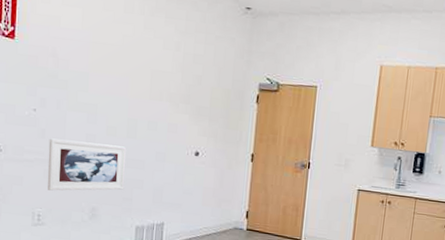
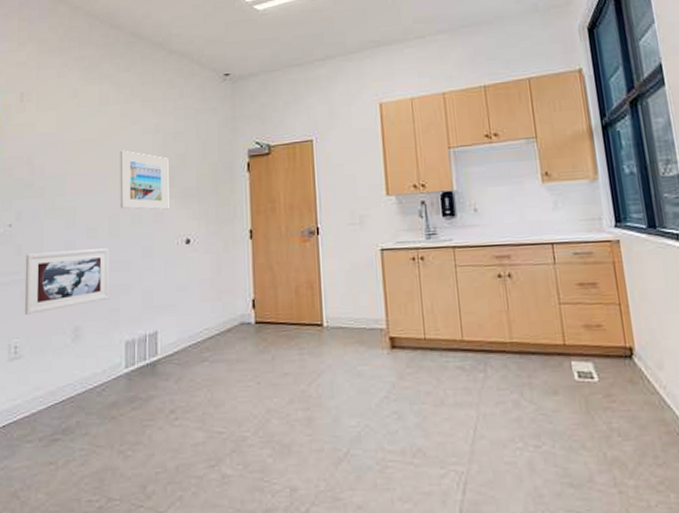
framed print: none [138,60,186,123] -> present [120,150,169,210]

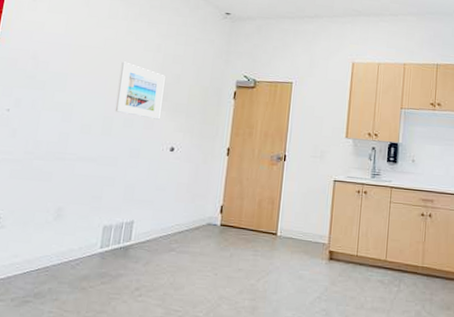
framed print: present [24,248,110,315] -> none [12,137,100,192]

